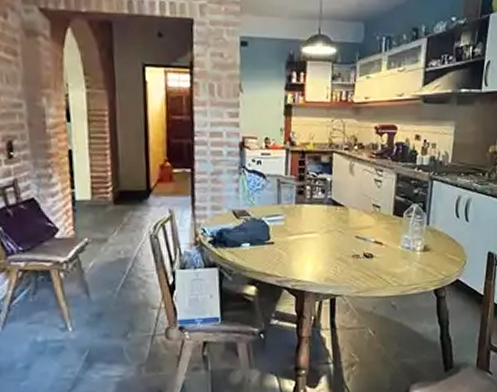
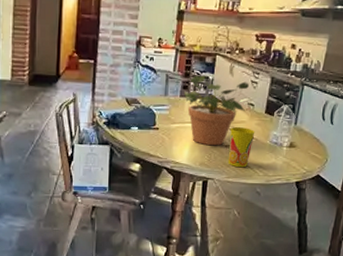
potted plant: none [300,177,379,258] -> present [184,75,254,146]
cup: none [356,232,384,280] -> present [228,126,255,168]

